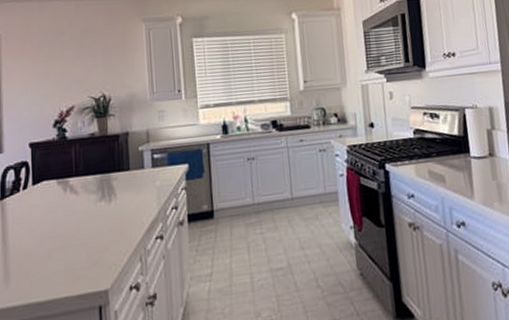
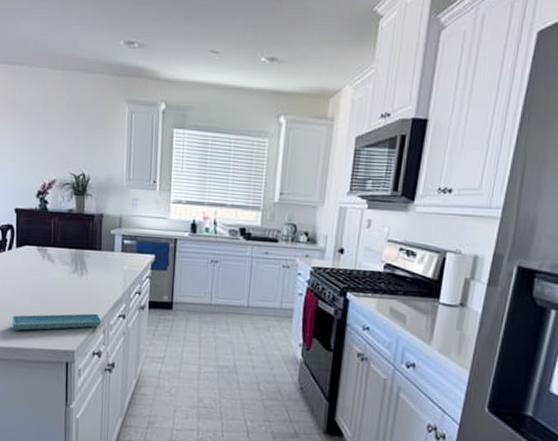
saucer: none [30,240,137,281] -> present [11,313,102,331]

